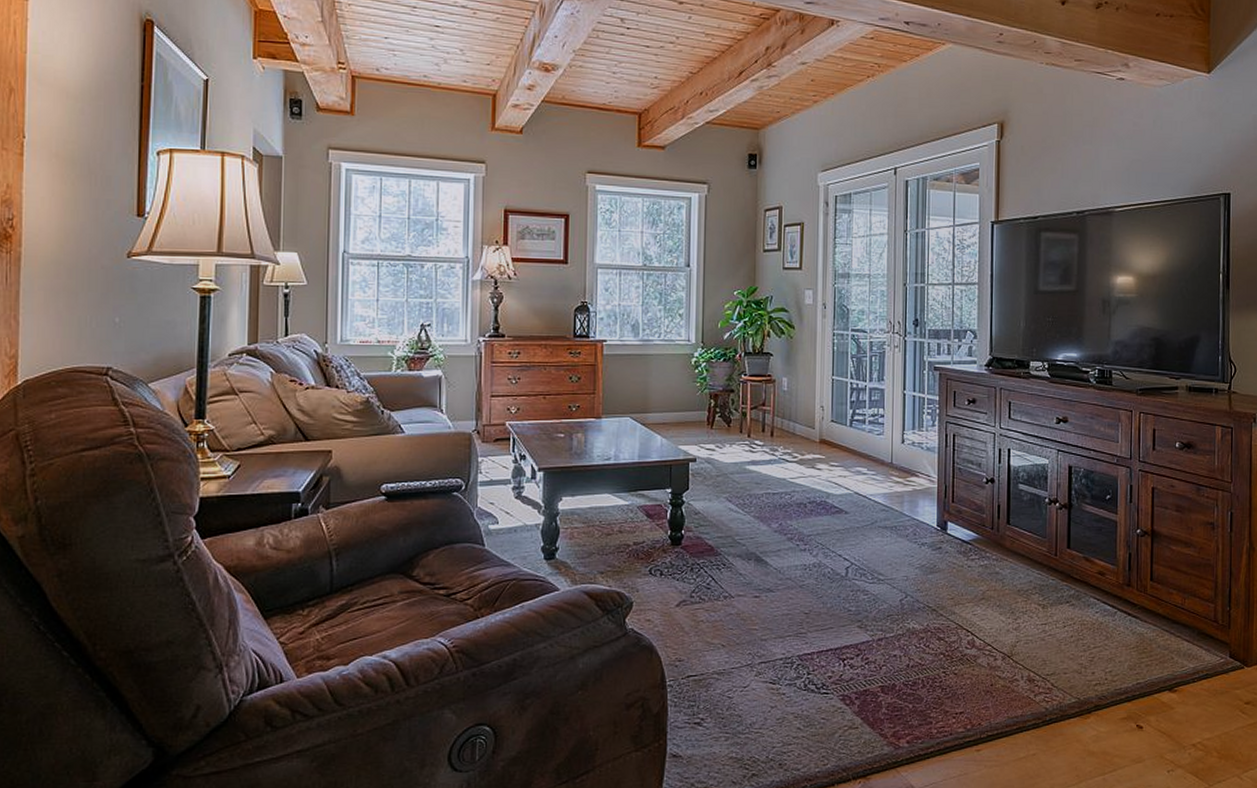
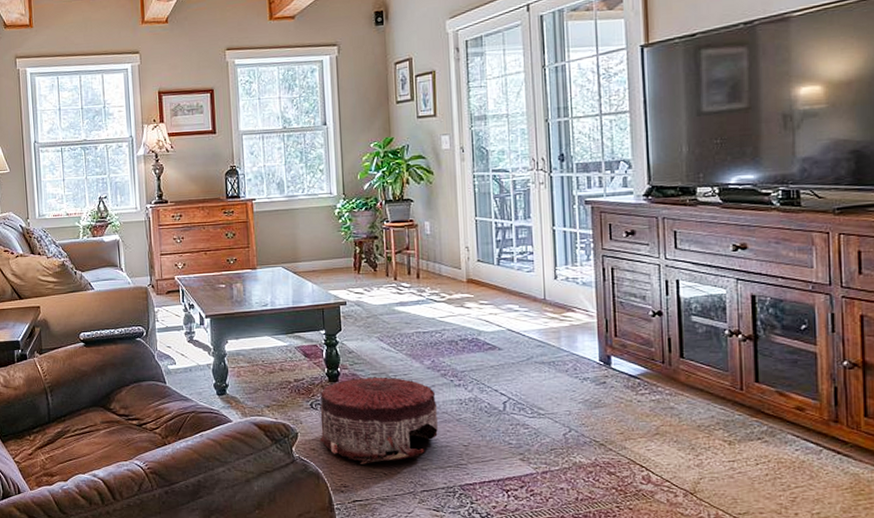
pouf: none [656,540,782,636] -> present [319,376,438,464]

